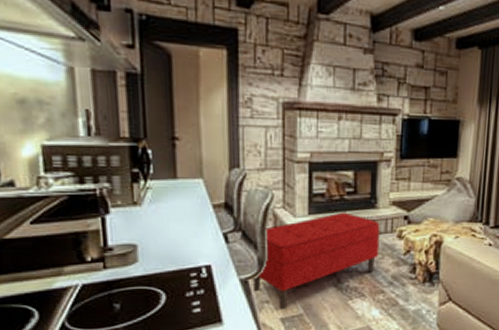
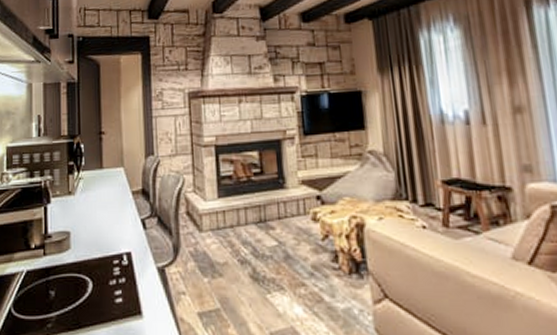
bench: present [252,212,380,309] -> none [168,194,295,302]

